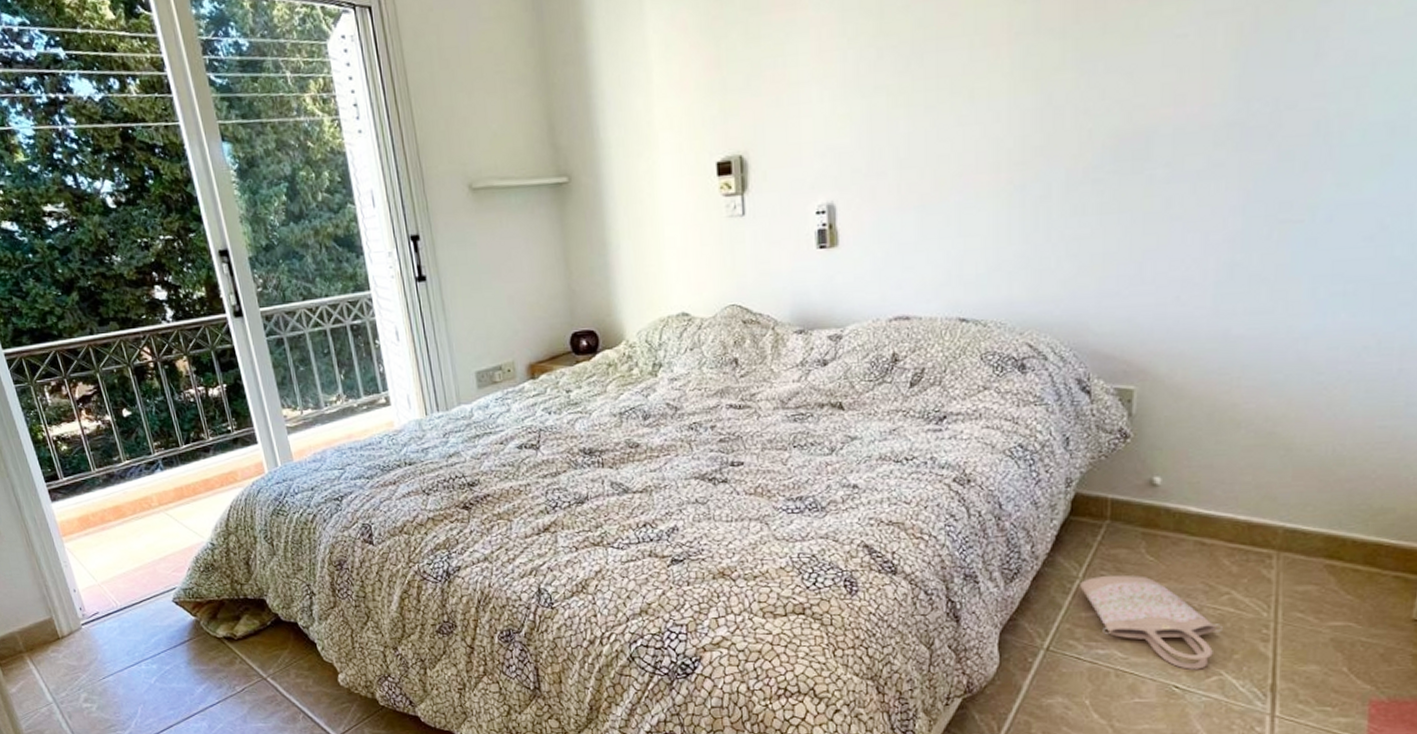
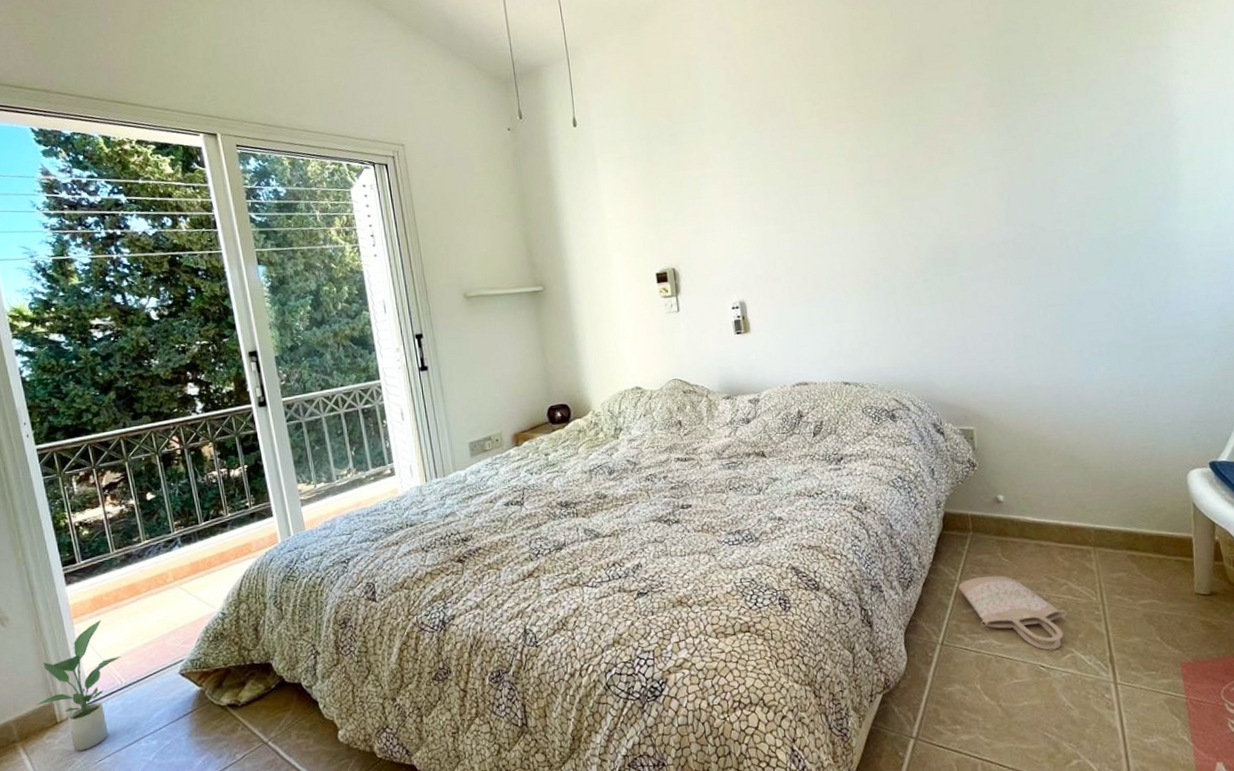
potted plant: none [36,540,114,667] -> present [36,620,121,751]

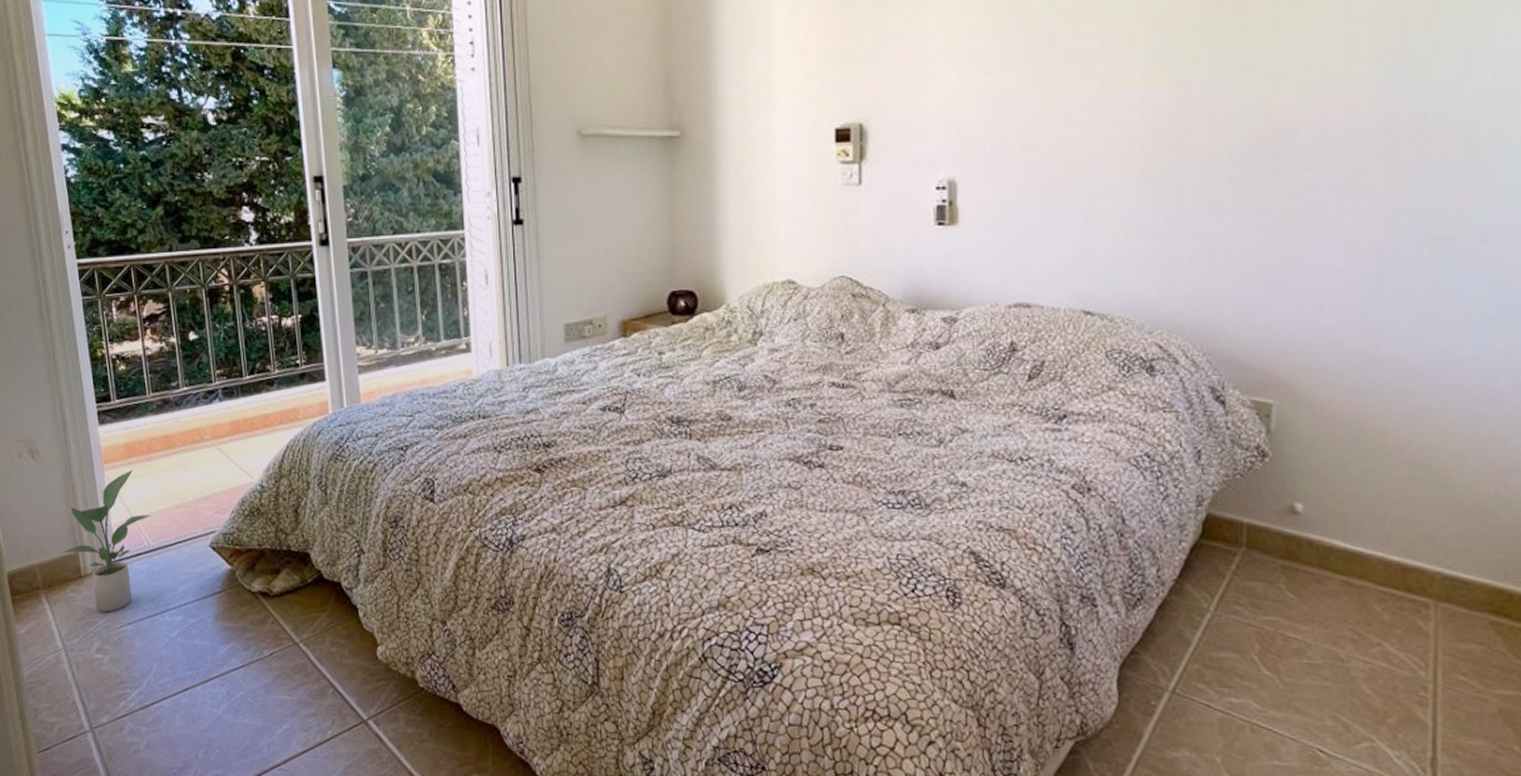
shopping bag: present [958,575,1067,651] -> none [1211,610,1374,733]

